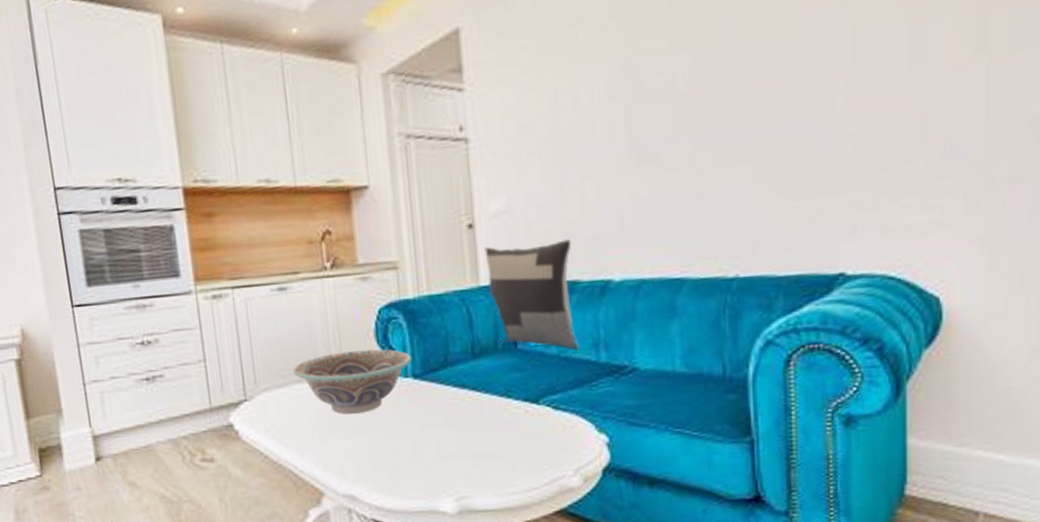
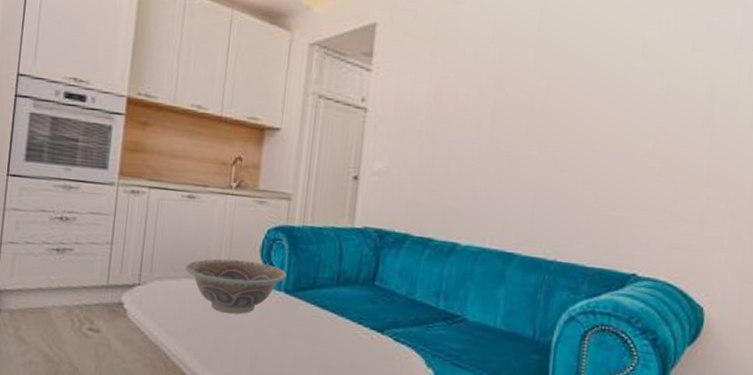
pillow: present [484,239,580,352] -> none [360,197,433,296]

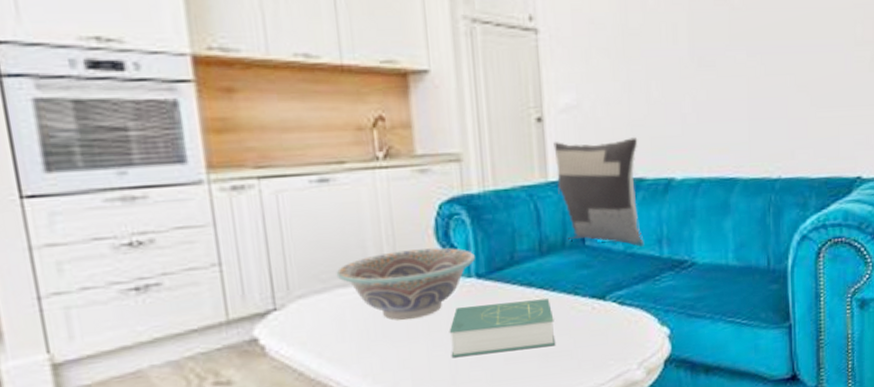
book: none [253,313,339,361] -> present [449,298,556,357]
pillow: none [360,197,433,296] -> present [553,137,645,248]

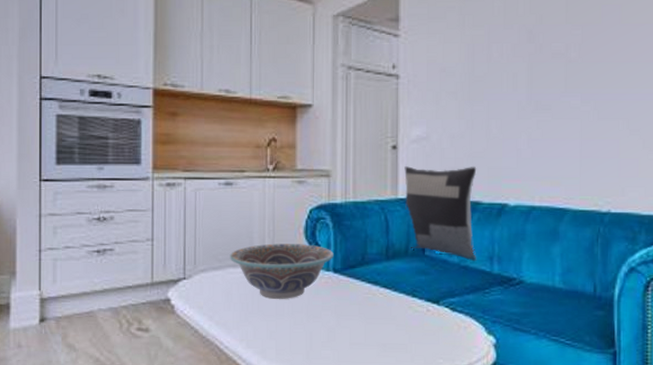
book: present [449,298,556,357] -> none [308,295,394,338]

